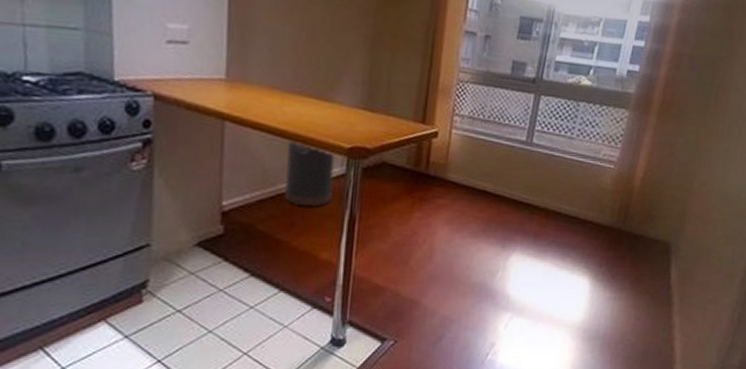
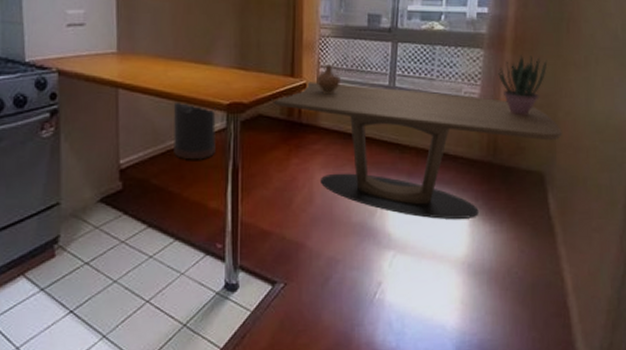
dining table: none [398,130,695,284] -> present [271,82,562,219]
ceramic jug: none [449,113,476,145] -> present [317,64,340,93]
potted plant: none [640,119,691,183] -> present [498,54,548,115]

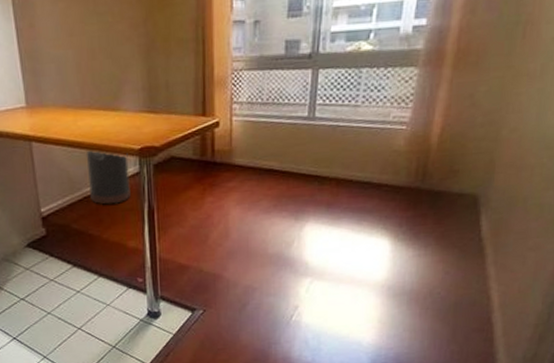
dining table: present [271,82,562,219] -> none [183,119,504,247]
ceramic jug: present [317,64,340,93] -> none [230,99,255,130]
potted plant: present [498,54,548,115] -> none [434,69,495,137]

